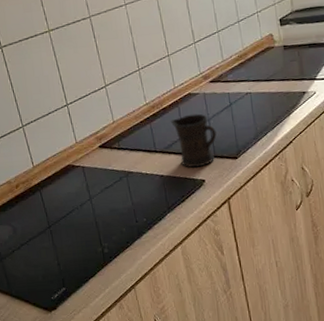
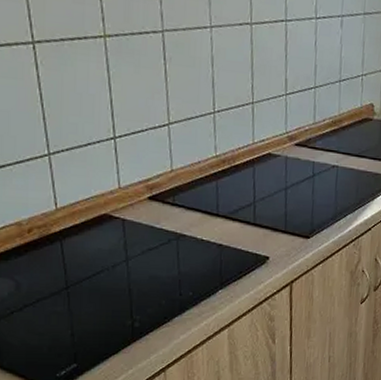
mug: present [170,113,217,168] -> none [241,178,292,242]

